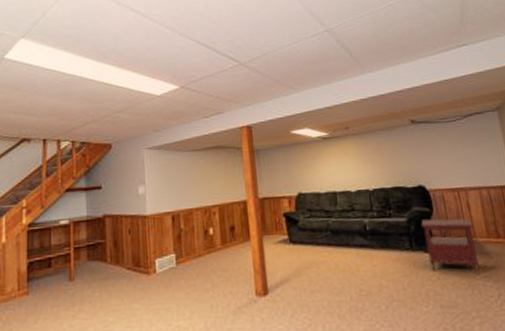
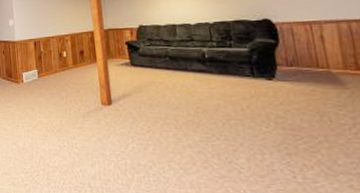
side table: present [421,218,480,274] -> none [264,49,332,103]

